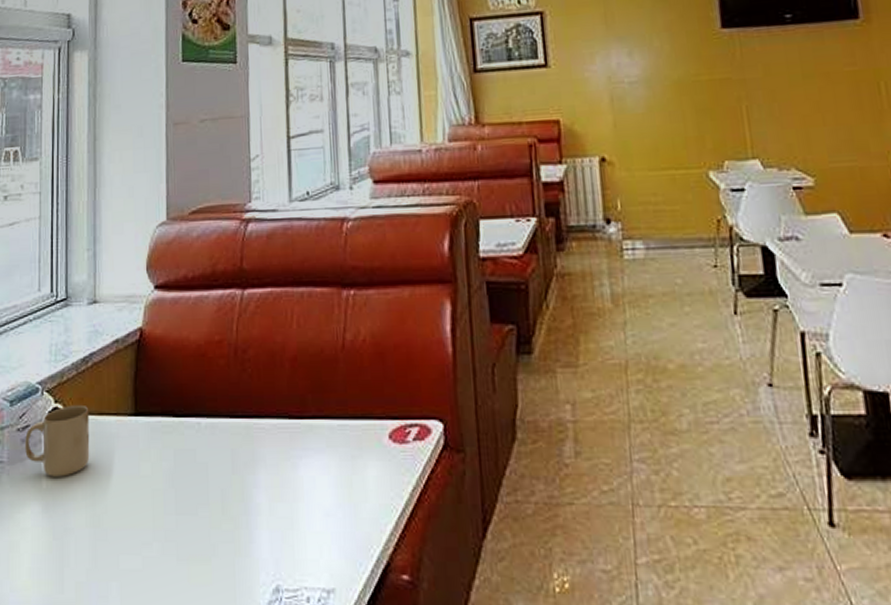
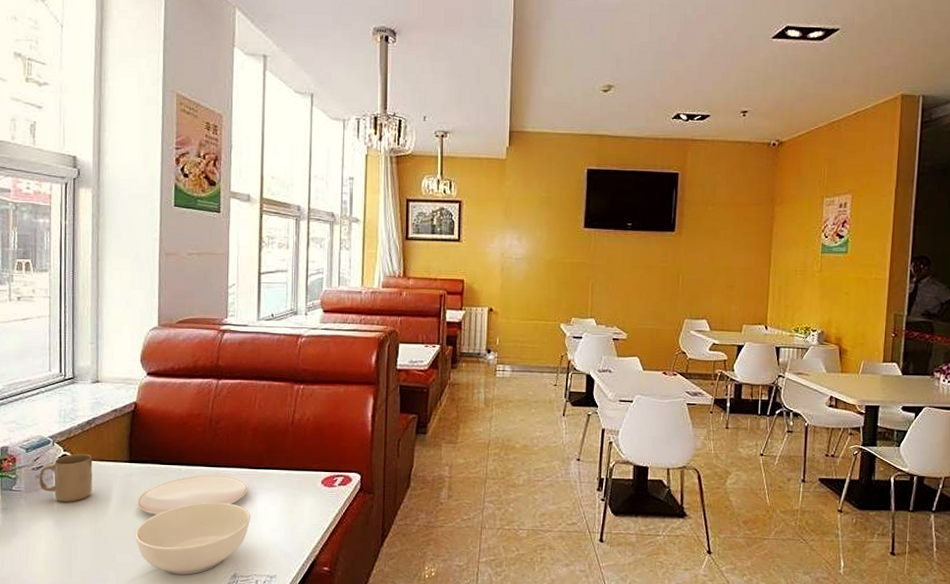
bowl: none [143,472,295,588] -> present [135,502,251,575]
plate: none [144,430,290,494] -> present [136,474,249,515]

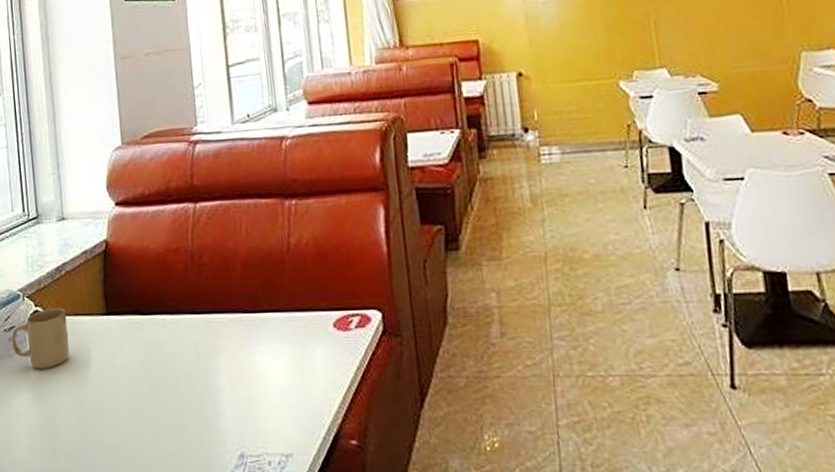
bowl: present [135,502,251,575] -> none [120,359,253,456]
plate: present [136,474,249,515] -> none [119,323,246,380]

